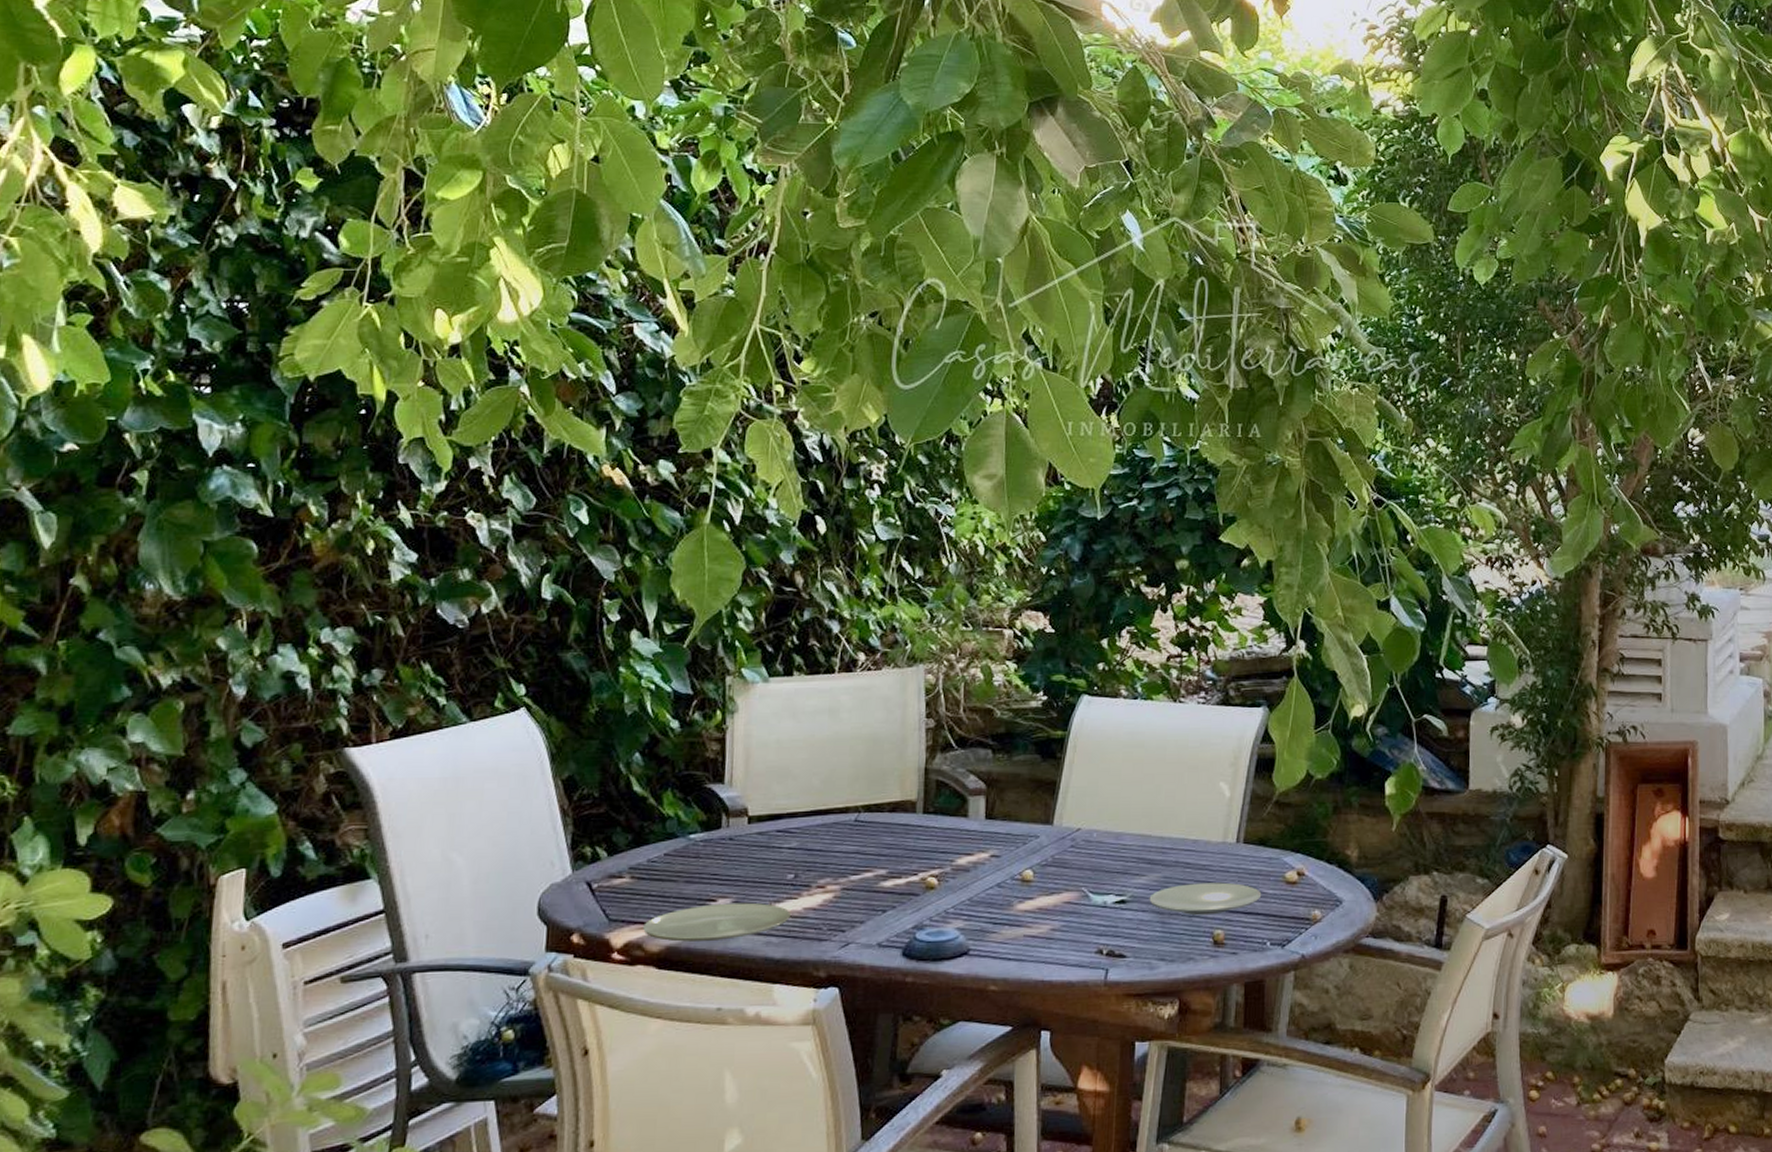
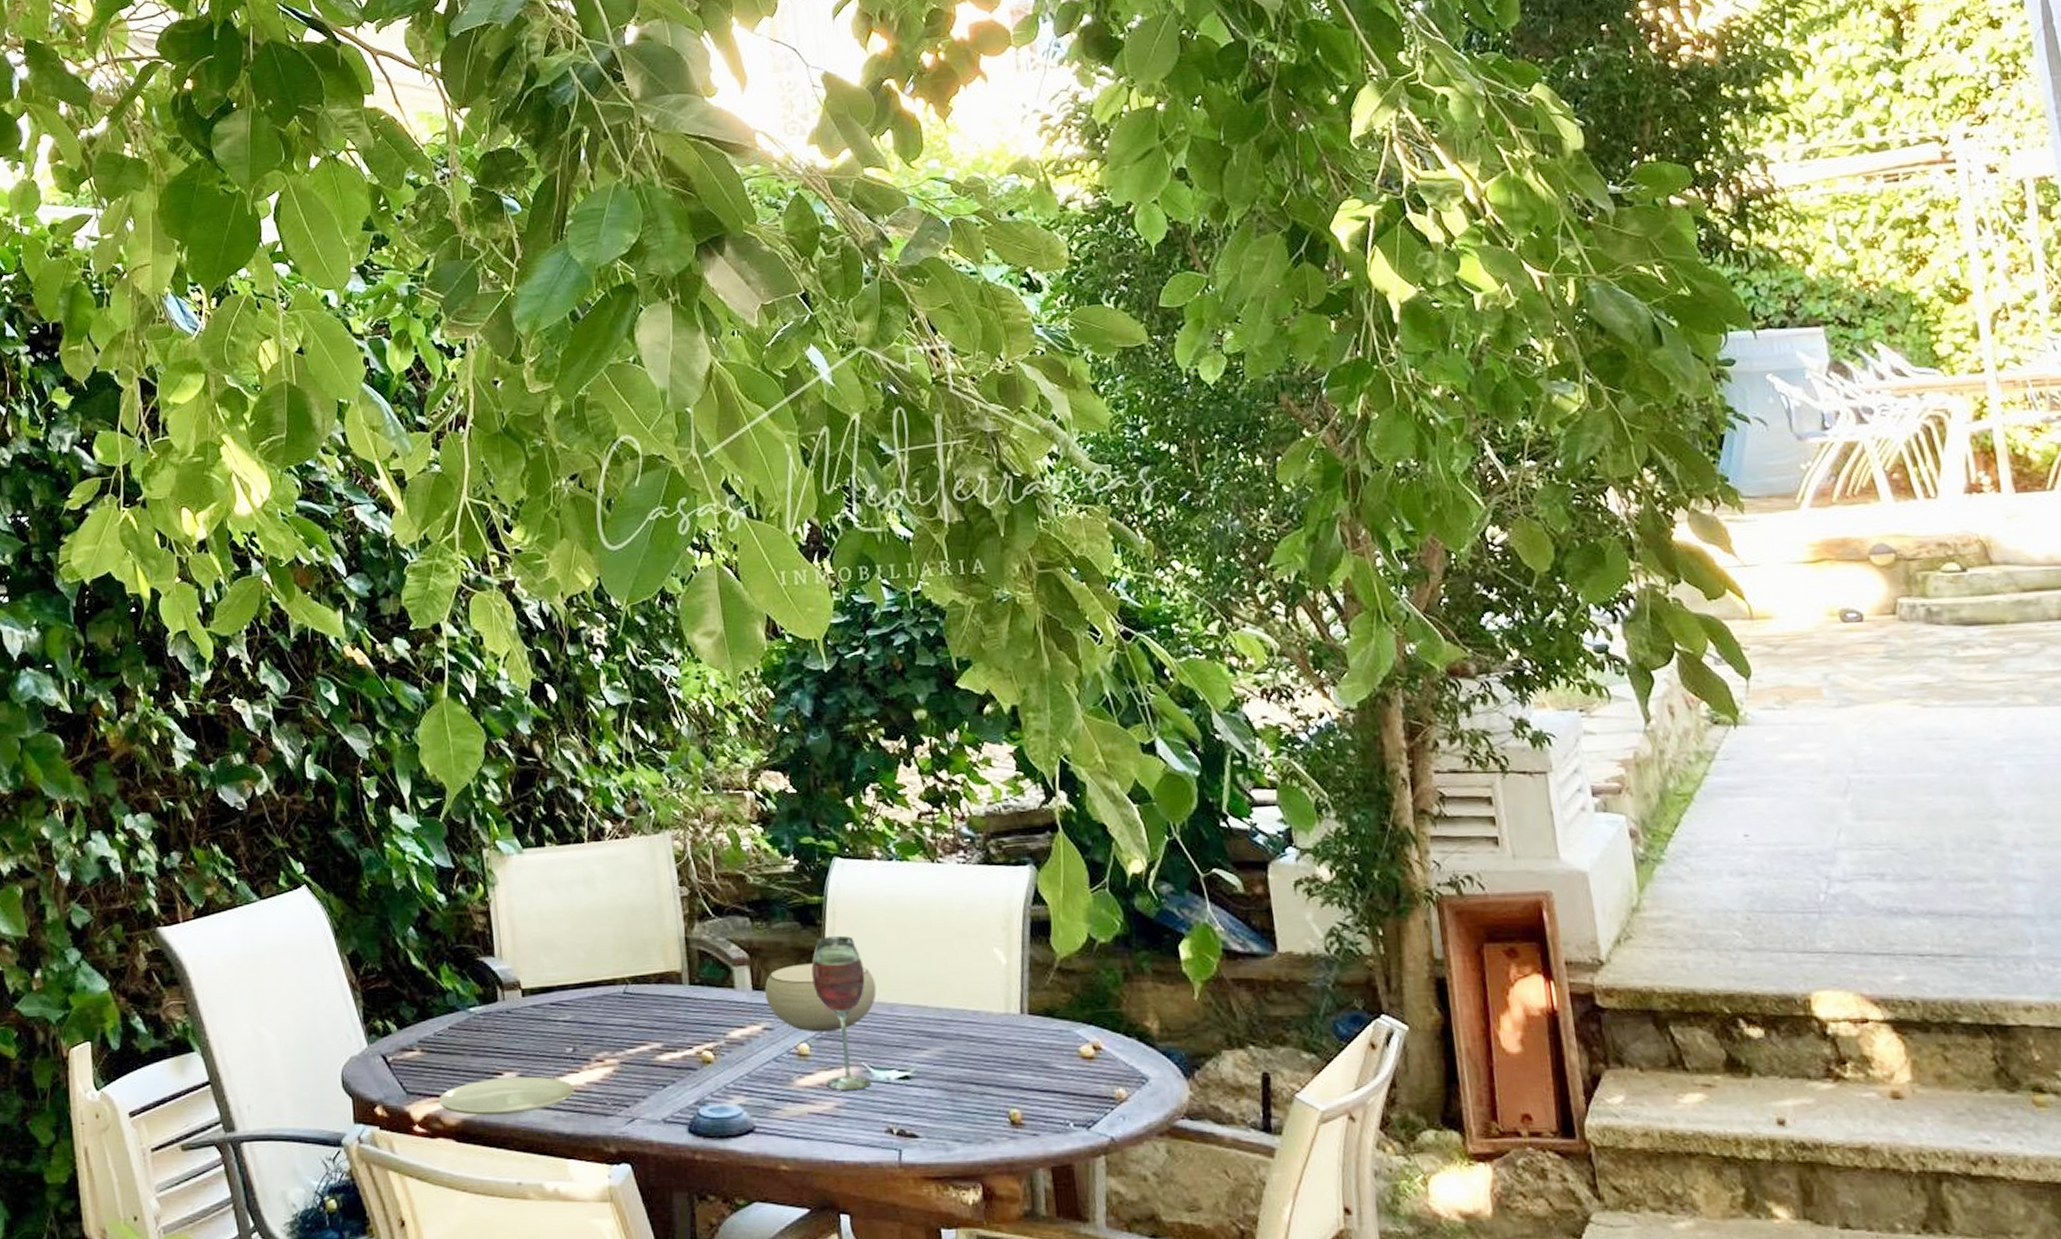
bowl: none [996,794,1106,860] -> present [764,963,877,1033]
wineglass: none [1045,768,1097,914] -> present [811,935,871,1090]
plate: present [1149,882,1262,916] -> none [934,1057,1057,1093]

